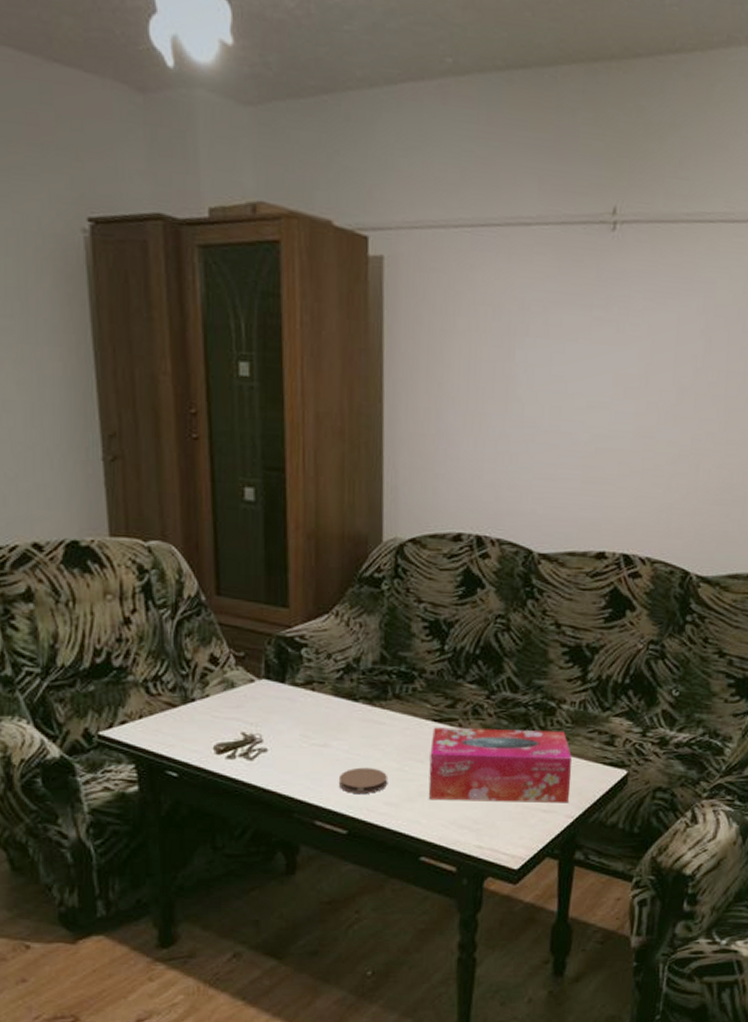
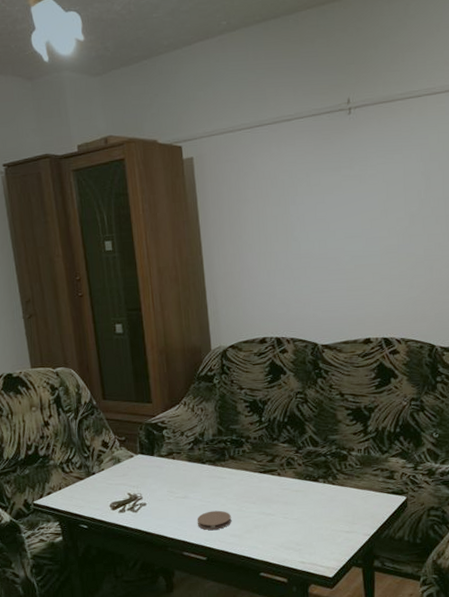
tissue box: present [428,727,573,803] -> none [259,472,364,530]

